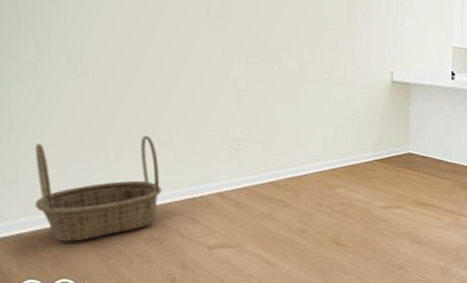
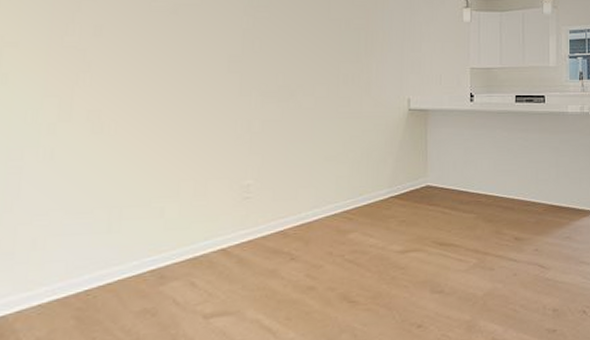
basket: present [34,135,162,242] -> none [26,190,163,322]

